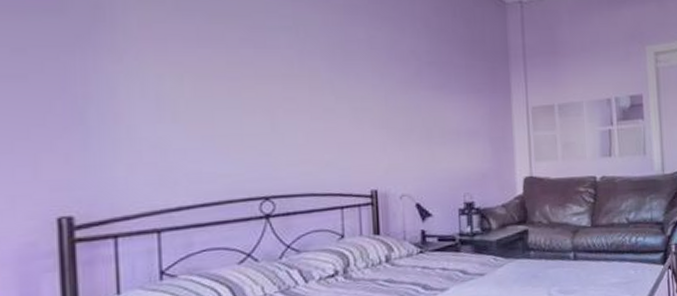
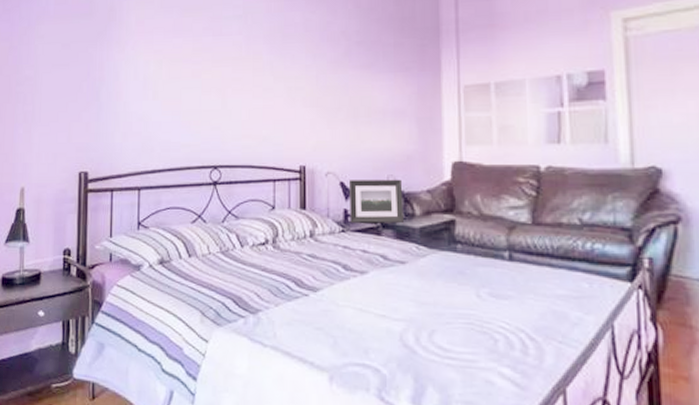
picture frame: none [424,196,482,243] -> present [348,179,405,224]

